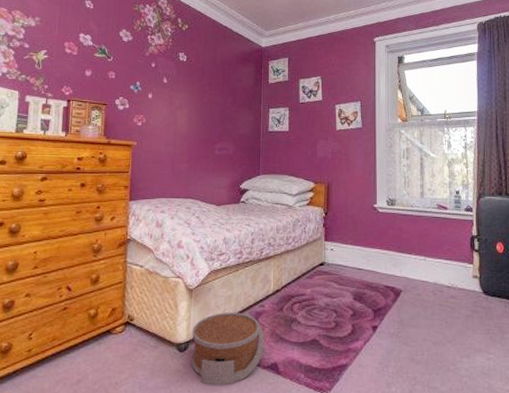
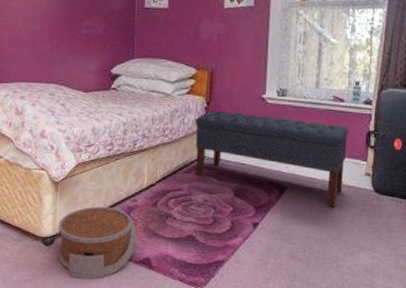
bench: none [315,219,454,310] -> present [195,110,349,208]

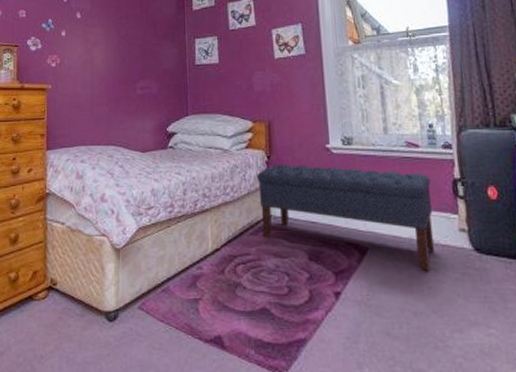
basket: present [58,206,137,279] -> none [122,275,206,361]

